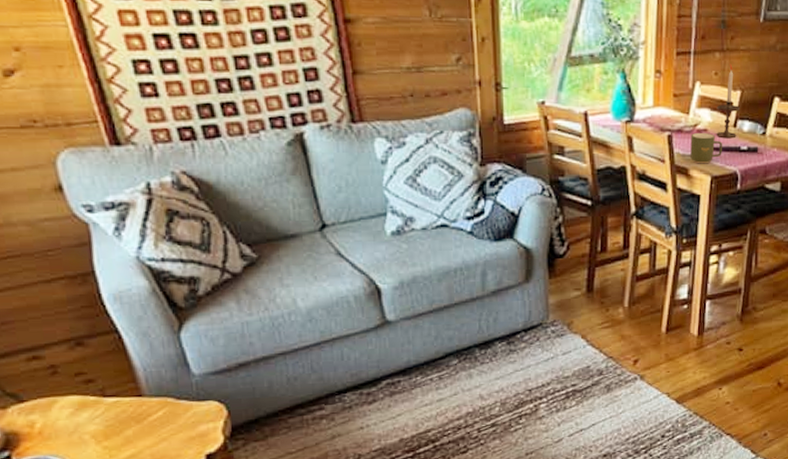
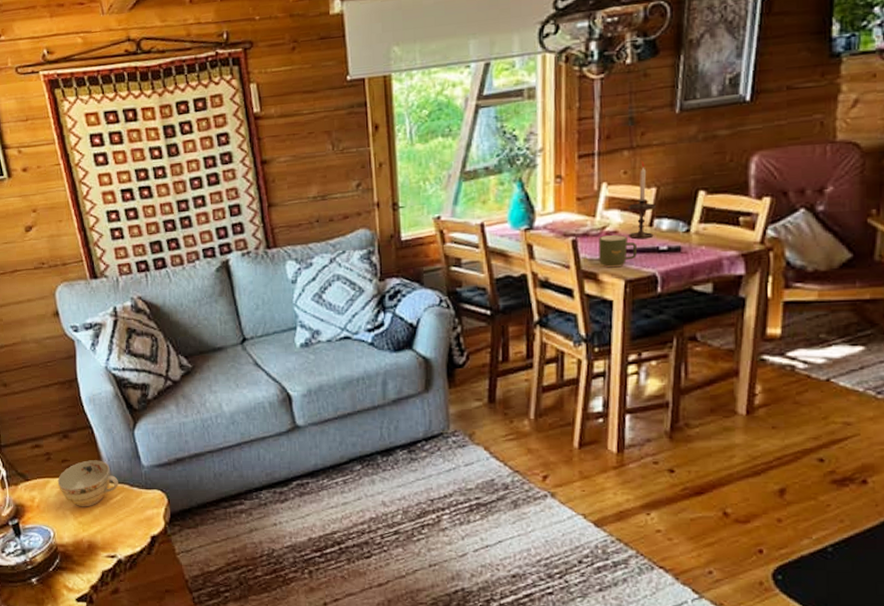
teacup: none [69,370,161,429] -> present [57,460,119,507]

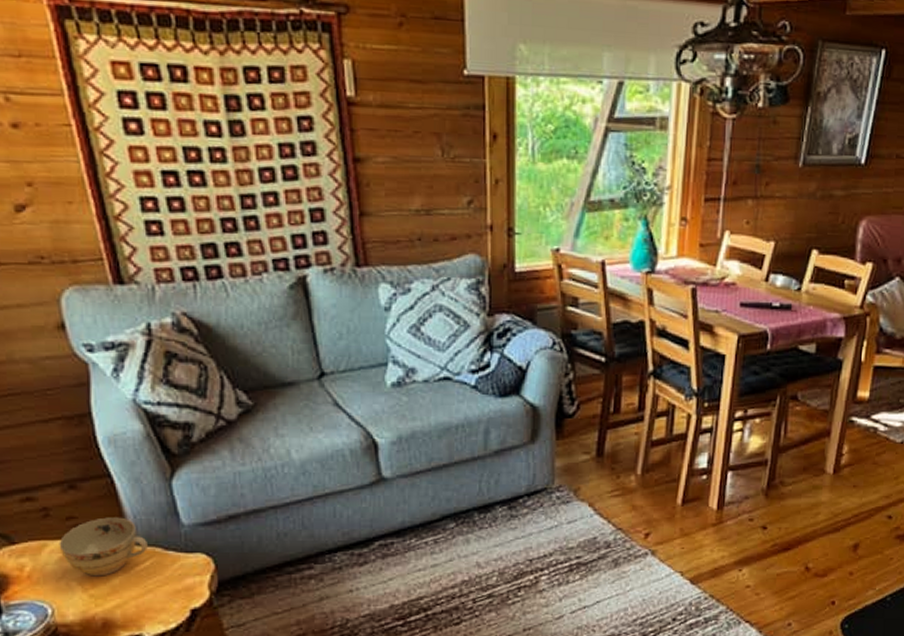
mug: present [598,235,638,268] -> none [716,287,753,321]
candlestick: present [628,160,657,240] -> none [745,212,774,294]

